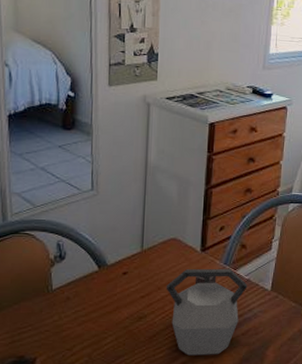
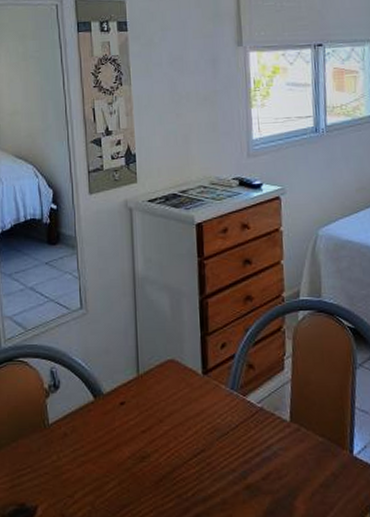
kettle: present [166,268,248,356] -> none [168,394,262,506]

